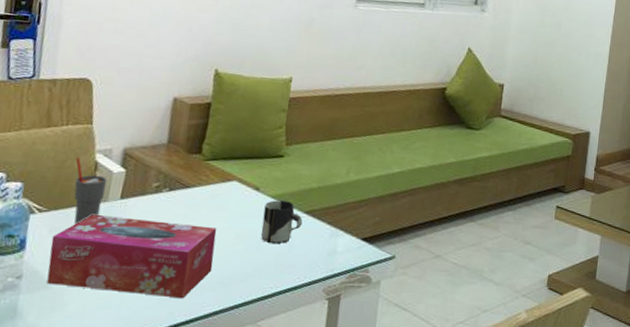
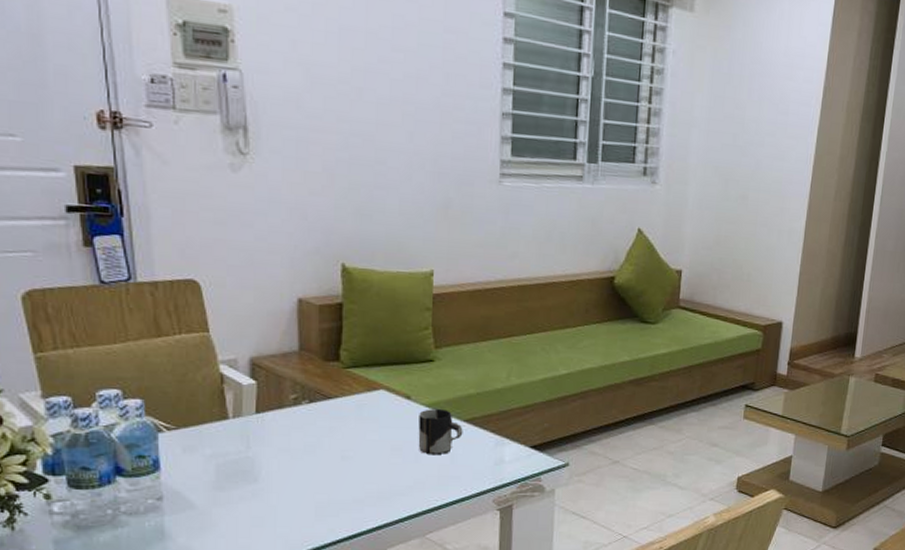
tissue box: present [46,214,217,299] -> none [187,430,370,515]
cup: present [74,157,107,225] -> none [198,369,238,443]

